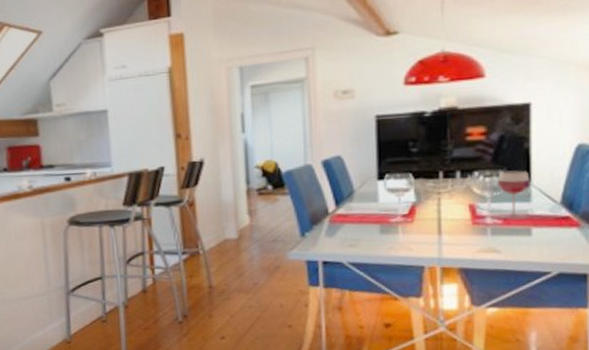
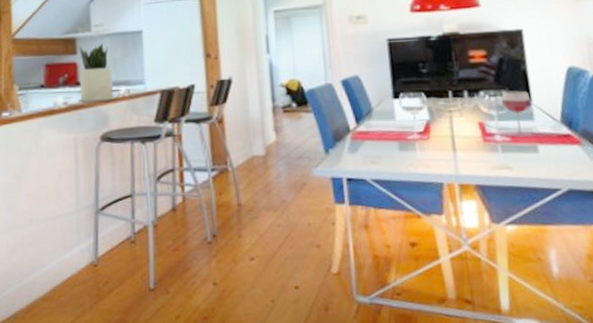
planter: none [40,124,83,188] -> present [78,43,116,104]

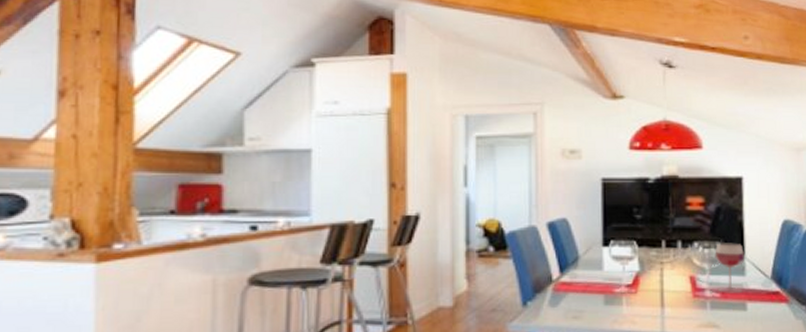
planter: present [78,43,116,104] -> none [220,162,272,237]

